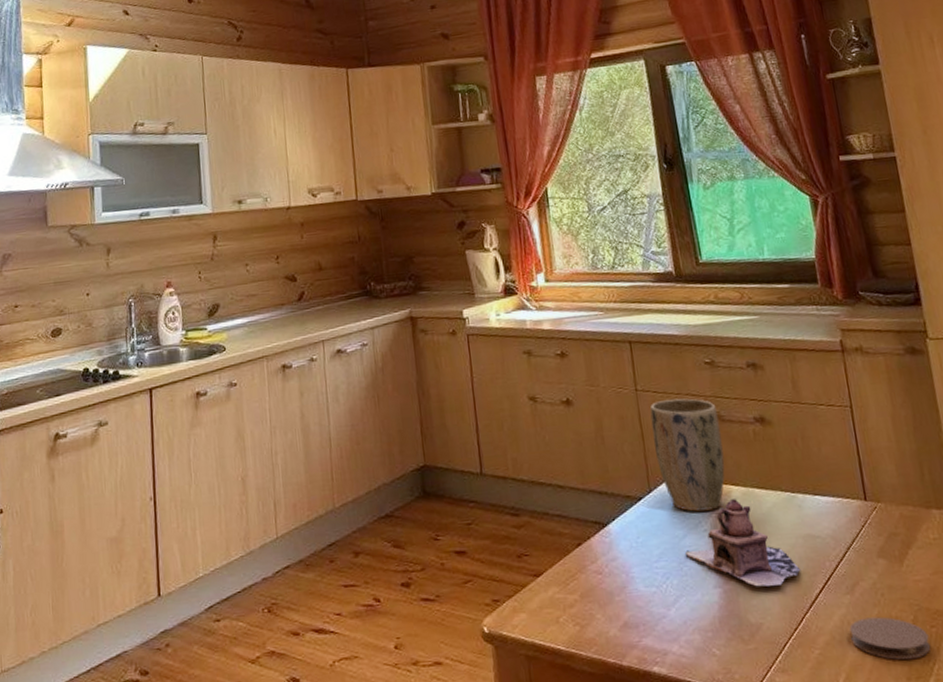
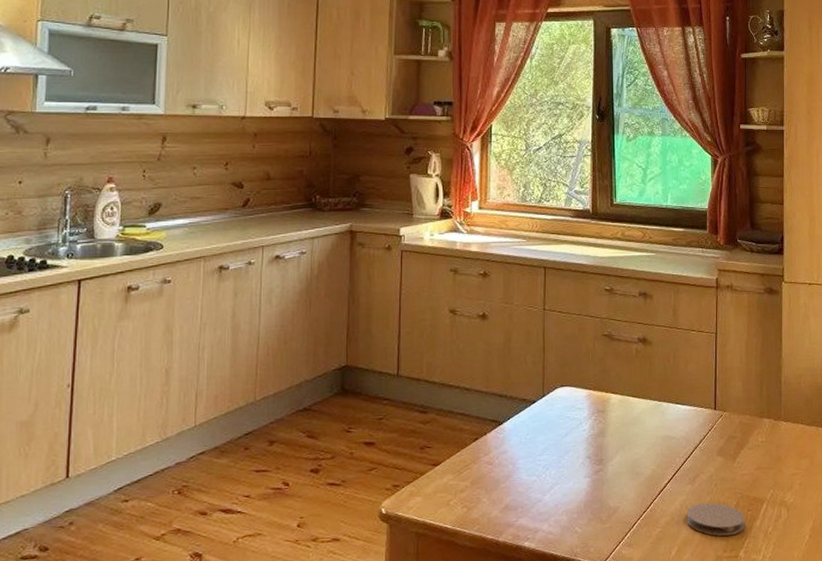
plant pot: present [650,398,725,512] -> none [553,318,610,415]
teapot: present [684,499,801,587] -> none [564,405,656,478]

